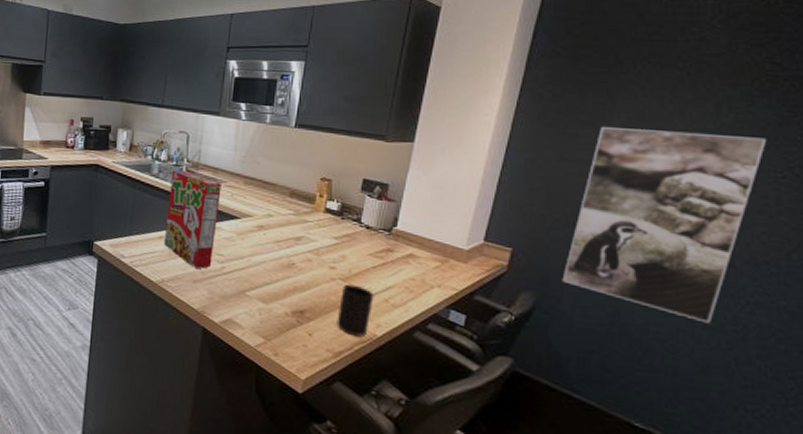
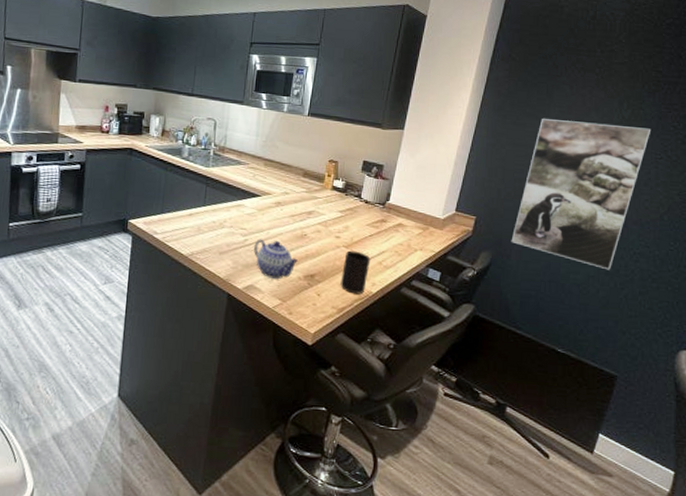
cereal box: present [163,170,222,269] -> none [193,153,245,242]
teapot: none [232,267,286,314] -> present [254,239,299,279]

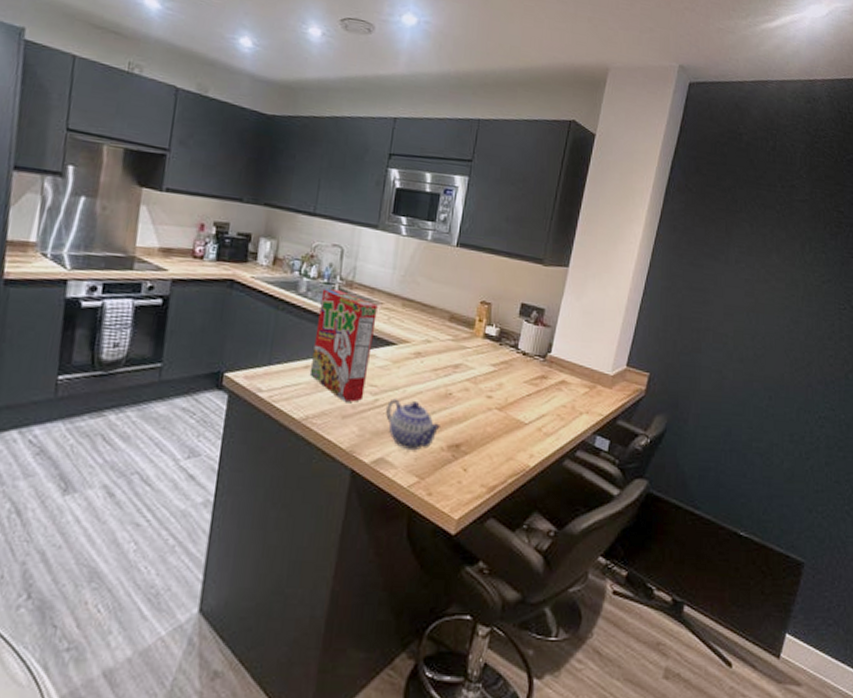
cereal box: none [193,153,245,242] -> present [309,289,378,403]
cup: present [340,250,371,295] -> none [491,413,528,469]
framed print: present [511,119,652,270] -> none [688,260,834,437]

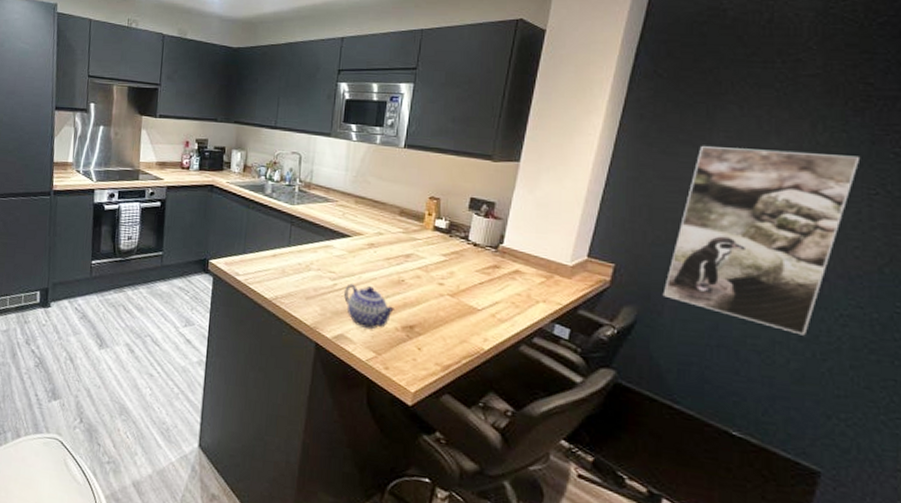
cereal box: present [309,289,378,403] -> none [277,190,333,286]
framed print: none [688,260,834,437] -> present [662,146,861,336]

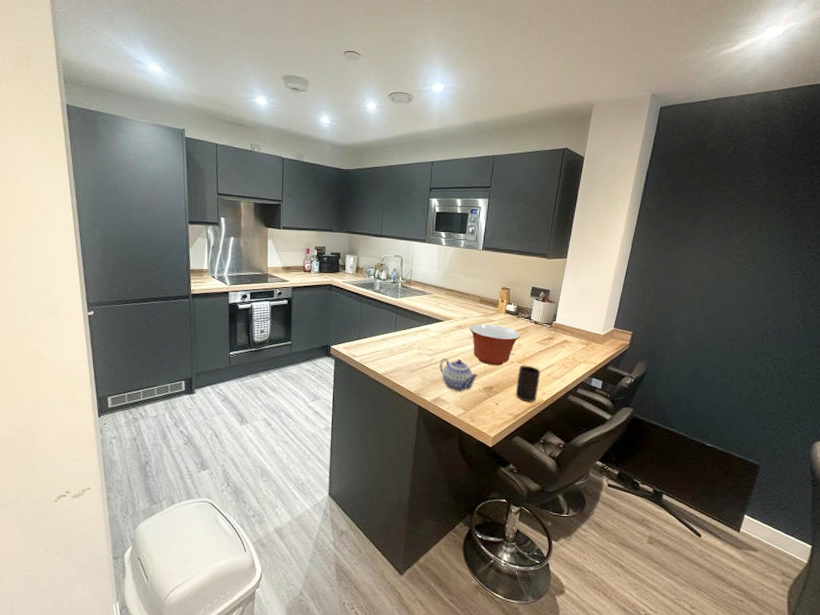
mixing bowl: none [384,242,455,299] -> present [469,324,521,366]
cup: none [445,300,481,351] -> present [515,365,541,403]
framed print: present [662,146,861,336] -> none [663,244,788,374]

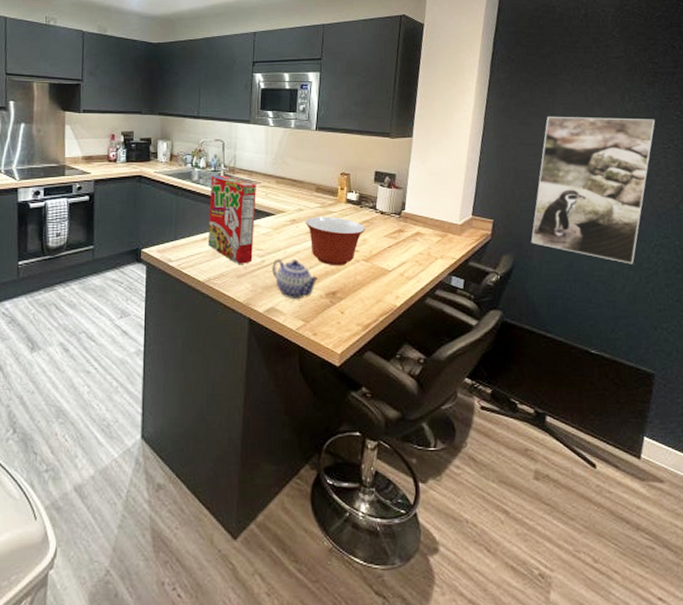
cereal box: none [386,286,429,362] -> present [208,176,256,265]
cup: present [515,365,541,403] -> none [363,264,392,309]
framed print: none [663,244,788,374] -> present [531,117,656,264]

